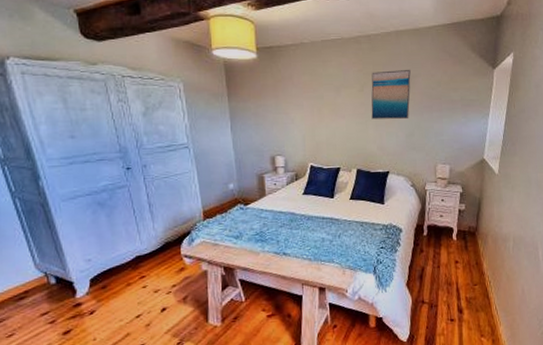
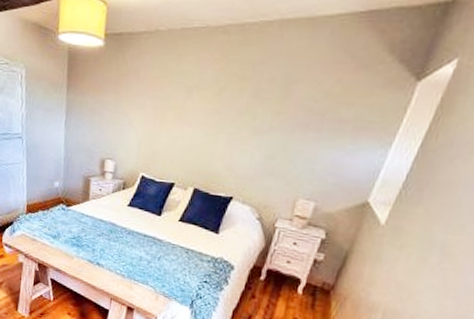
wall art: present [371,69,411,120] -> none [224,71,290,137]

